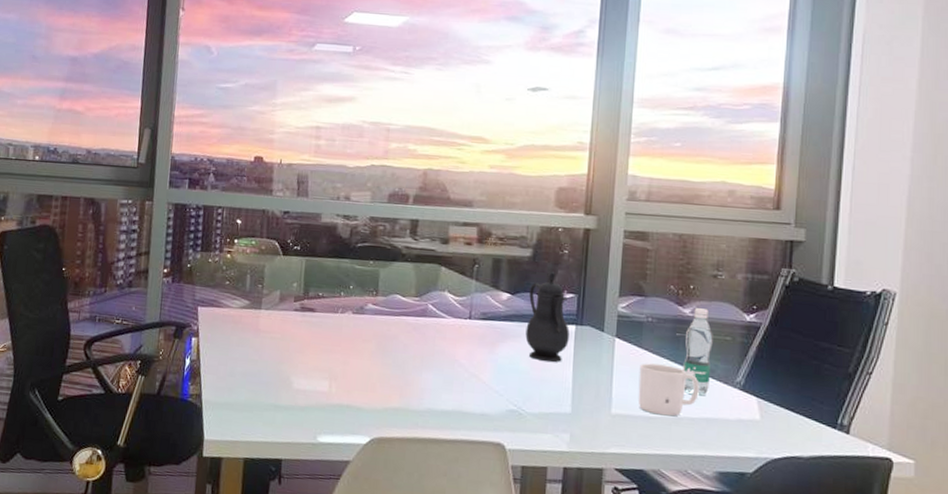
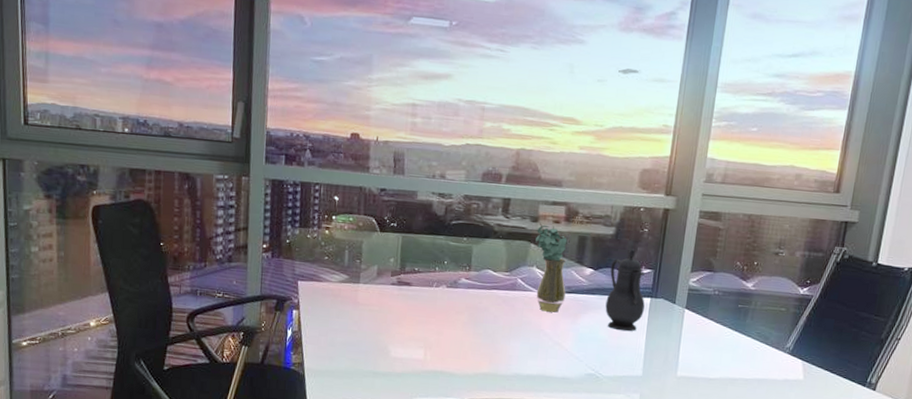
vase: none [446,243,481,341] -> present [535,222,568,313]
mug: present [638,363,699,417] -> none [700,331,755,378]
bottle: present [683,308,713,396] -> none [740,282,771,360]

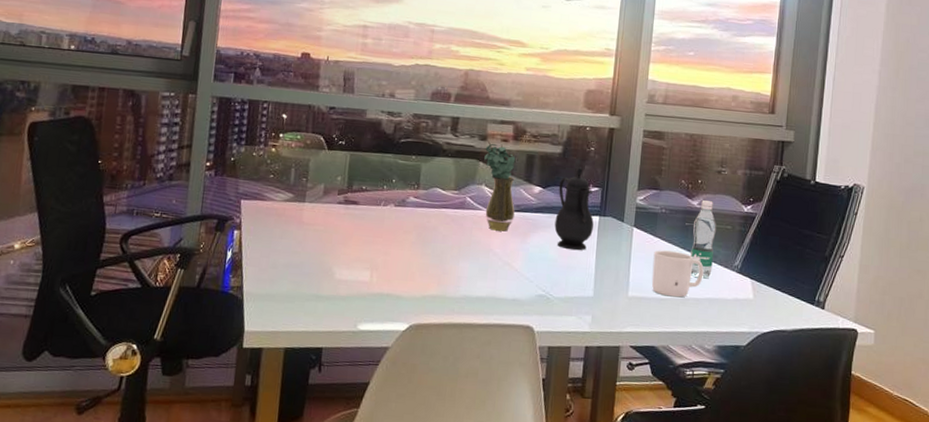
mug: none [700,331,755,378] -> present [651,250,704,298]
bottle: none [740,282,771,360] -> present [690,200,717,279]

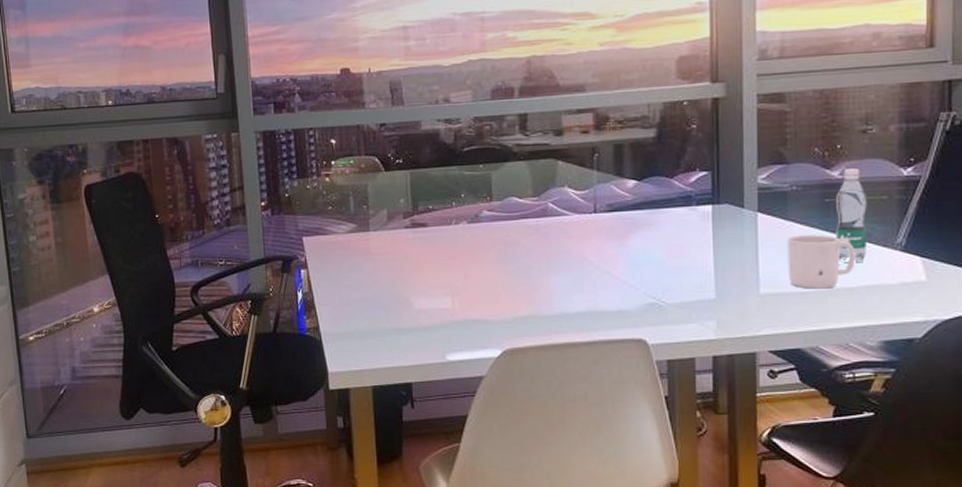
vase: present [484,140,516,232] -> none [563,134,607,237]
coffeepot: present [554,166,594,250] -> none [657,149,706,247]

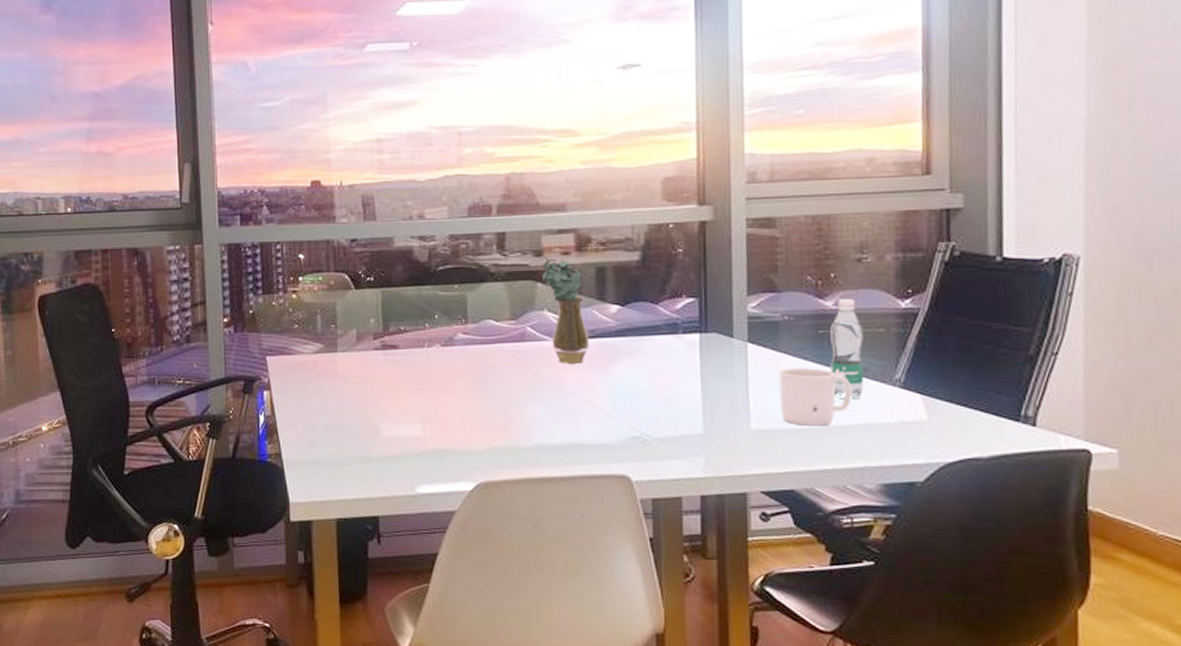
vase: none [563,134,607,237] -> present [542,255,589,364]

